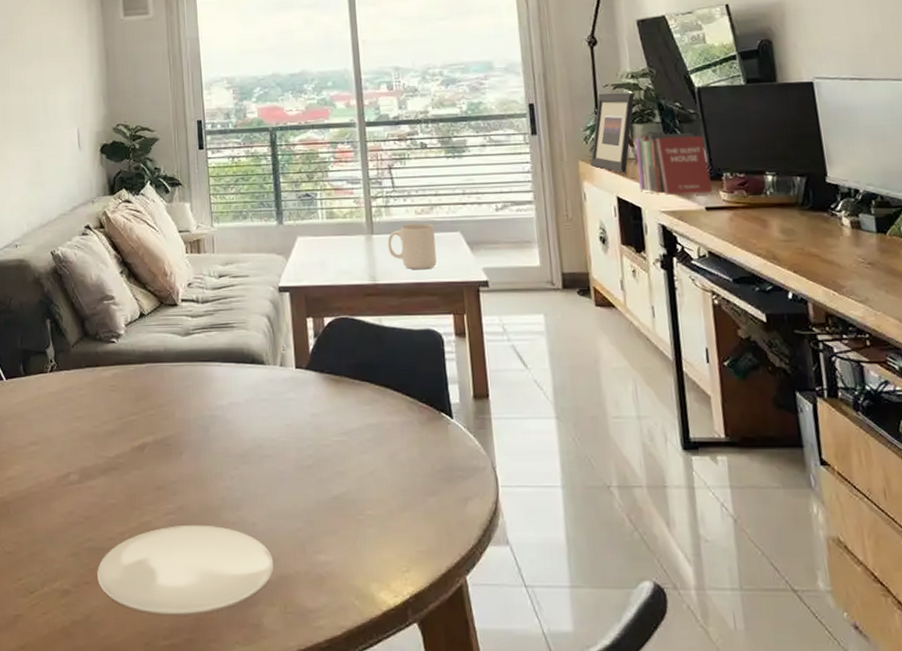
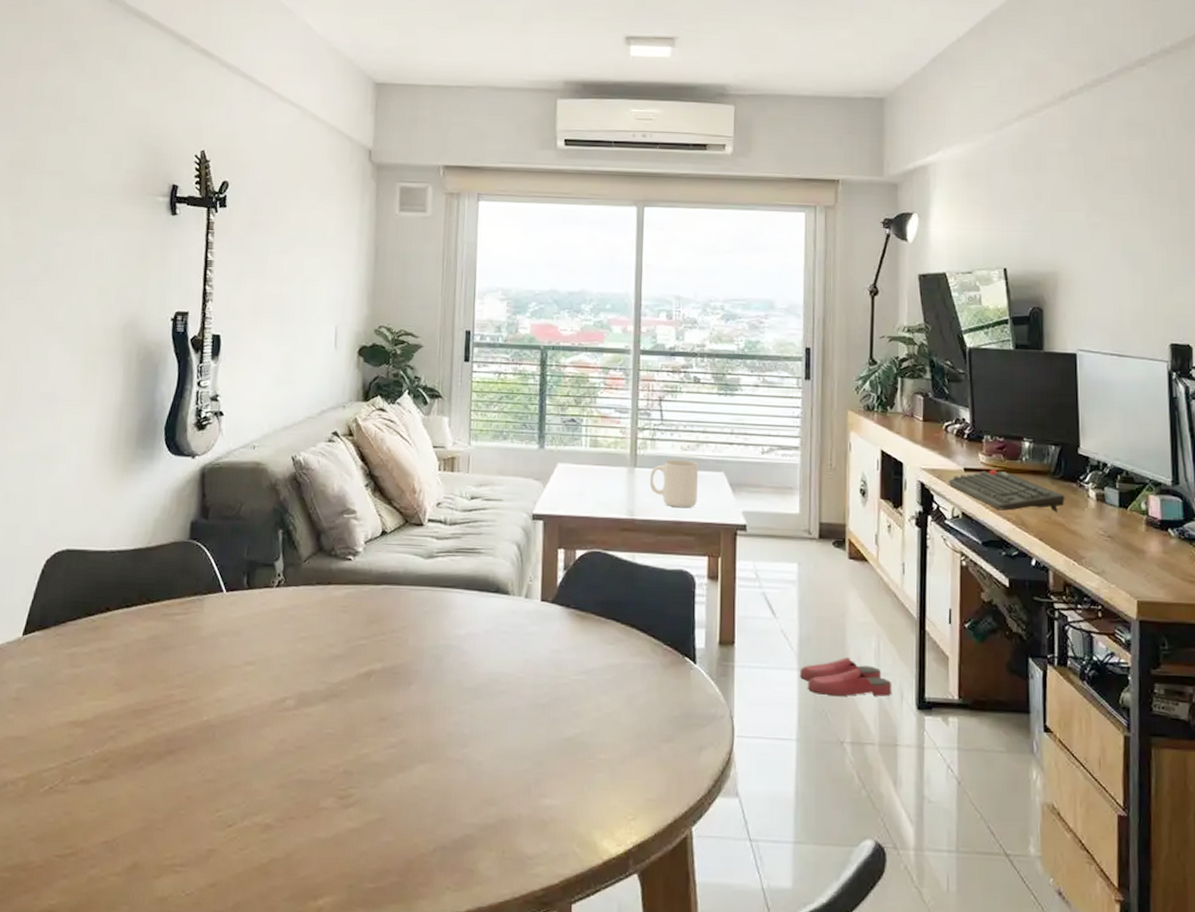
plate: present [97,524,274,617] -> none [304,760,496,858]
slippers: none [558,403,655,441] -> present [800,657,892,696]
picture frame: present [590,92,635,173] -> none [859,344,908,427]
books: present [635,133,712,195] -> none [904,391,972,454]
computer keyboard: none [690,206,817,246] -> present [948,470,1065,512]

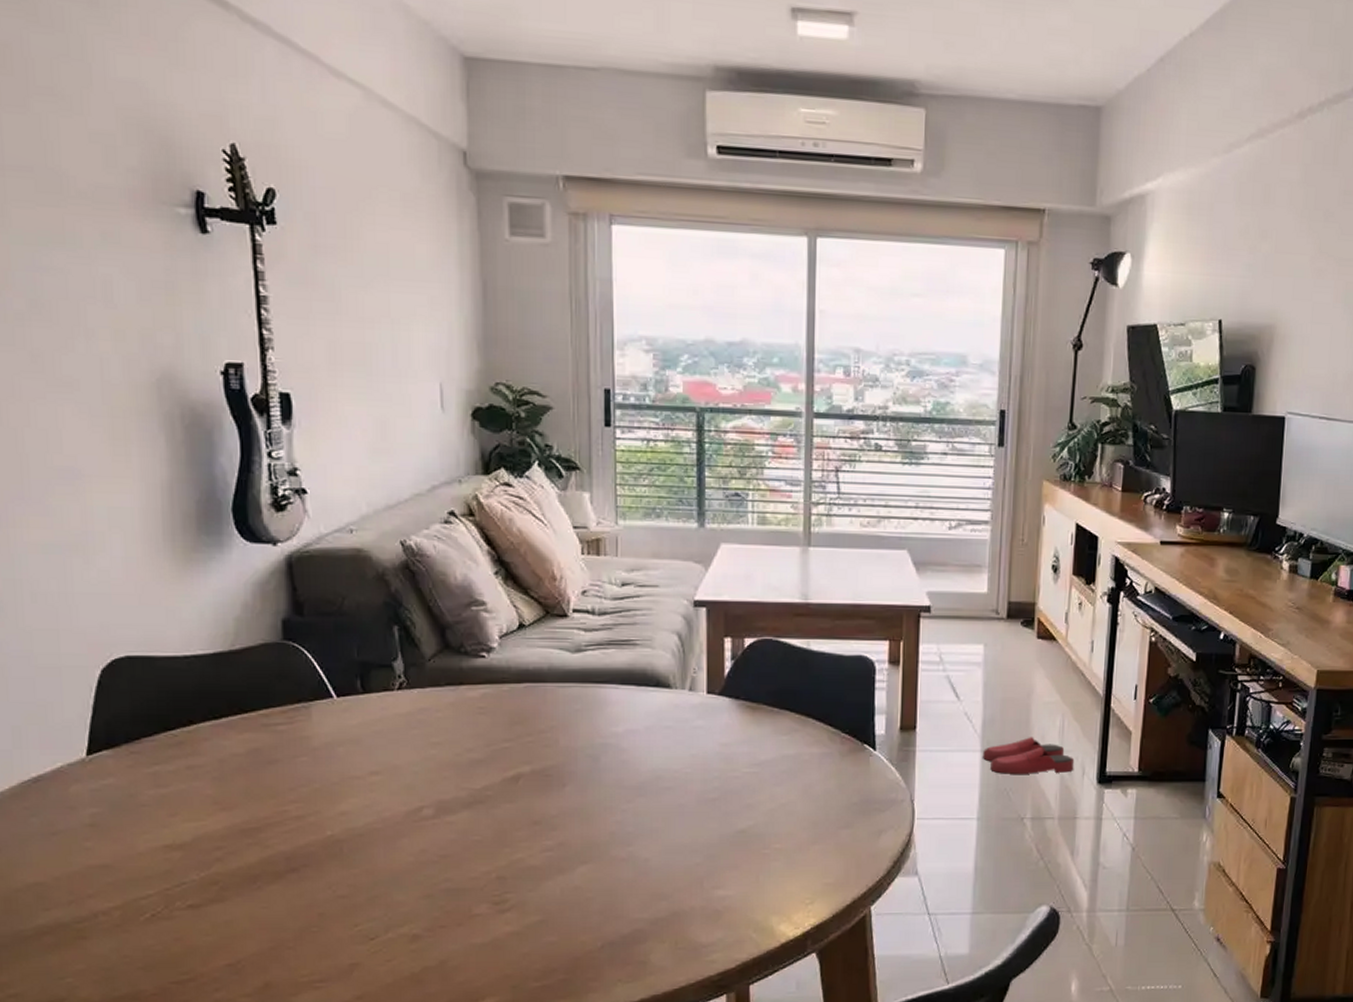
cup: present [649,460,699,508] -> none [825,537,880,590]
computer keyboard: present [948,470,1065,512] -> none [1143,542,1259,584]

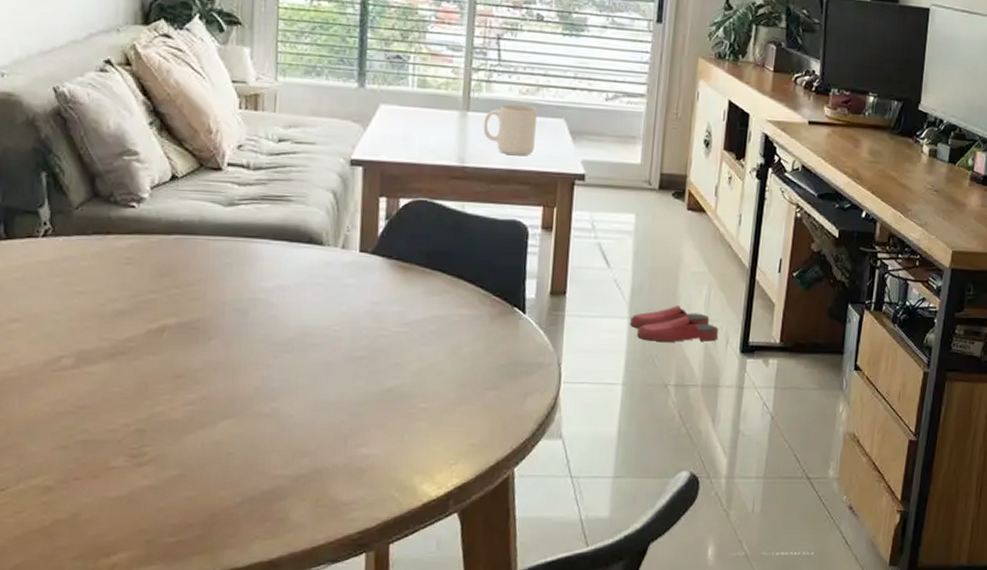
cup: none [825,537,880,590] -> present [483,104,538,156]

